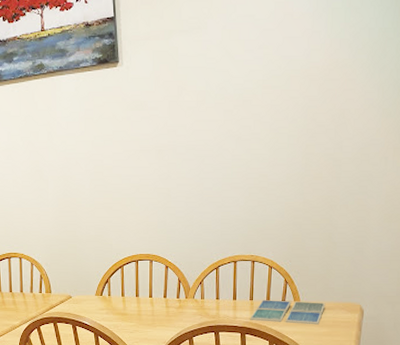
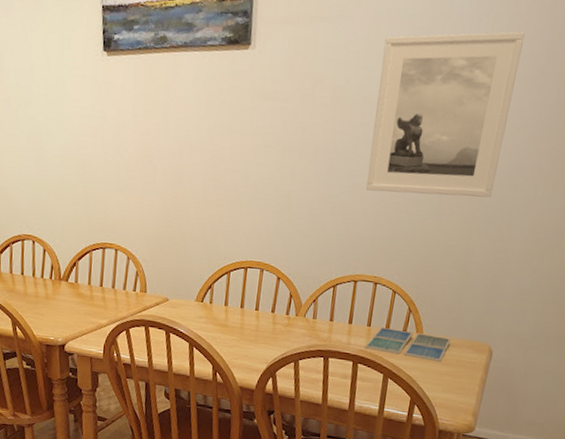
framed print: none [235,23,361,180] -> present [366,31,525,198]

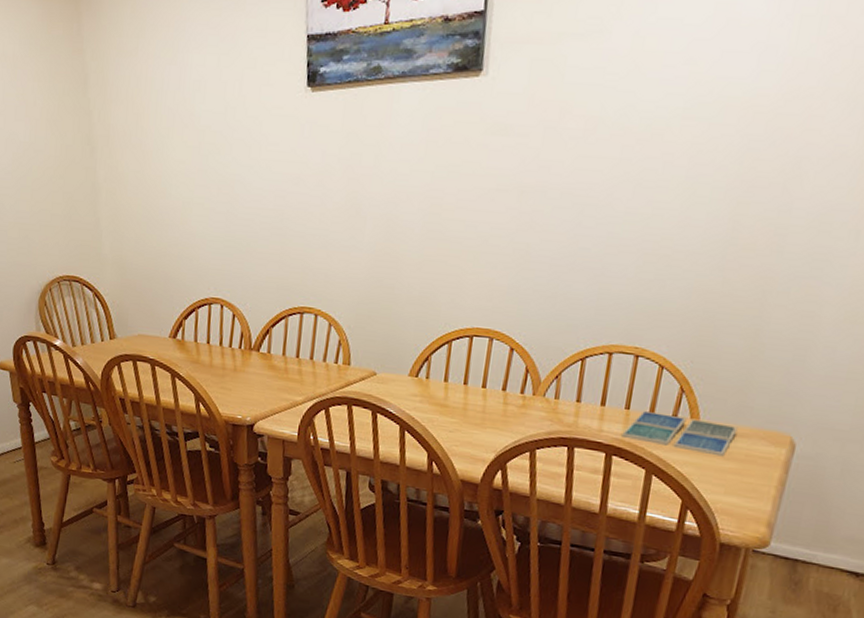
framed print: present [366,31,525,198] -> none [626,37,843,248]

